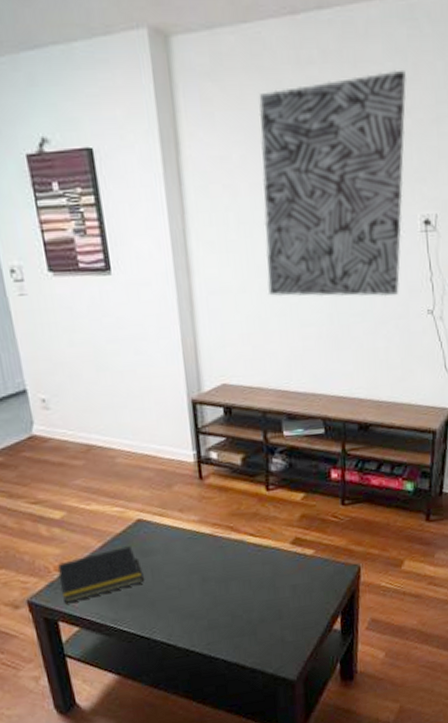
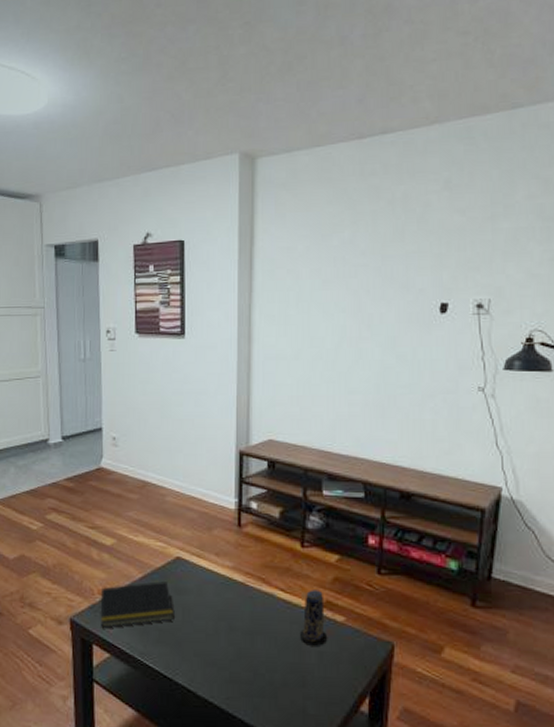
wall art: present [259,69,406,297] -> none [320,177,462,372]
candle: none [273,529,299,582] -> present [300,590,327,646]

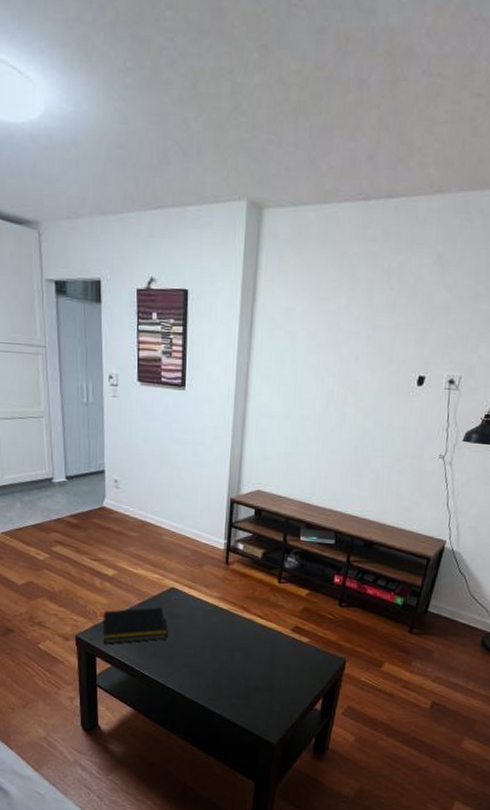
candle: present [300,590,327,646] -> none [272,617,294,661]

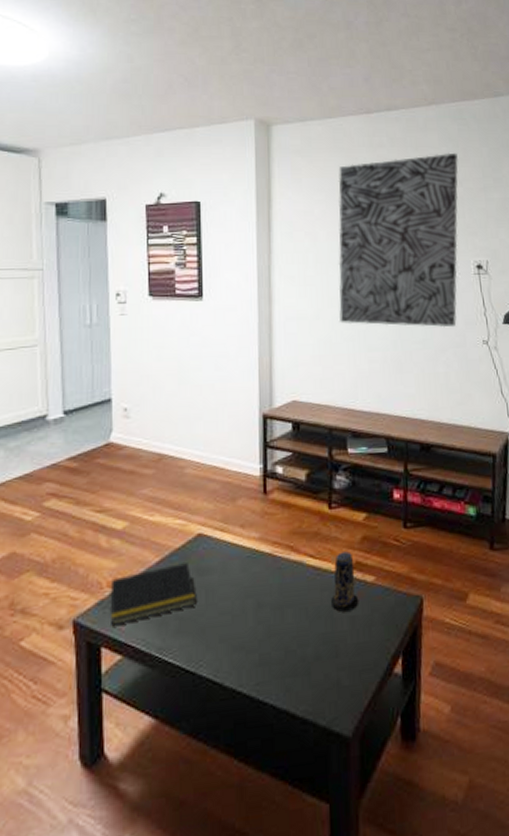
candle: none [272,617,294,661] -> present [331,551,358,612]
wall art: none [308,253,453,440] -> present [338,152,458,328]

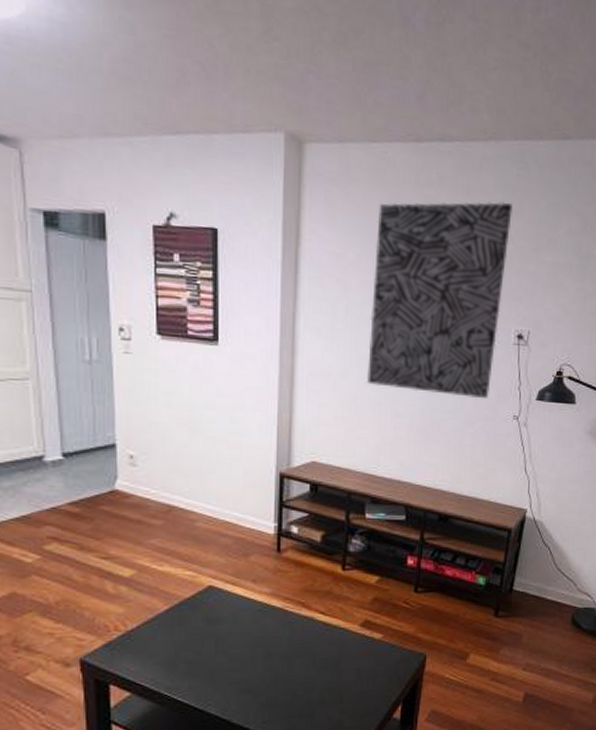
notepad: present [110,561,195,625] -> none [117,611,205,666]
candle: present [331,551,358,612] -> none [339,610,364,664]

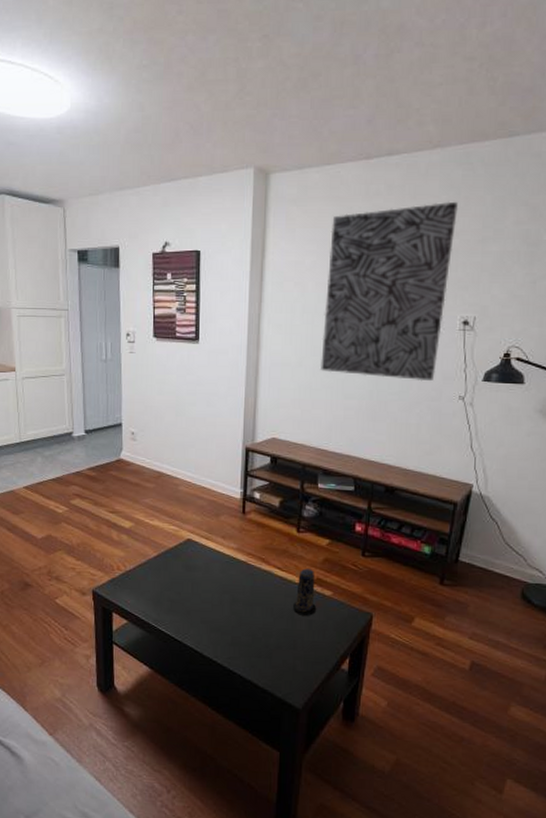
candle: none [339,610,364,664] -> present [293,568,316,616]

